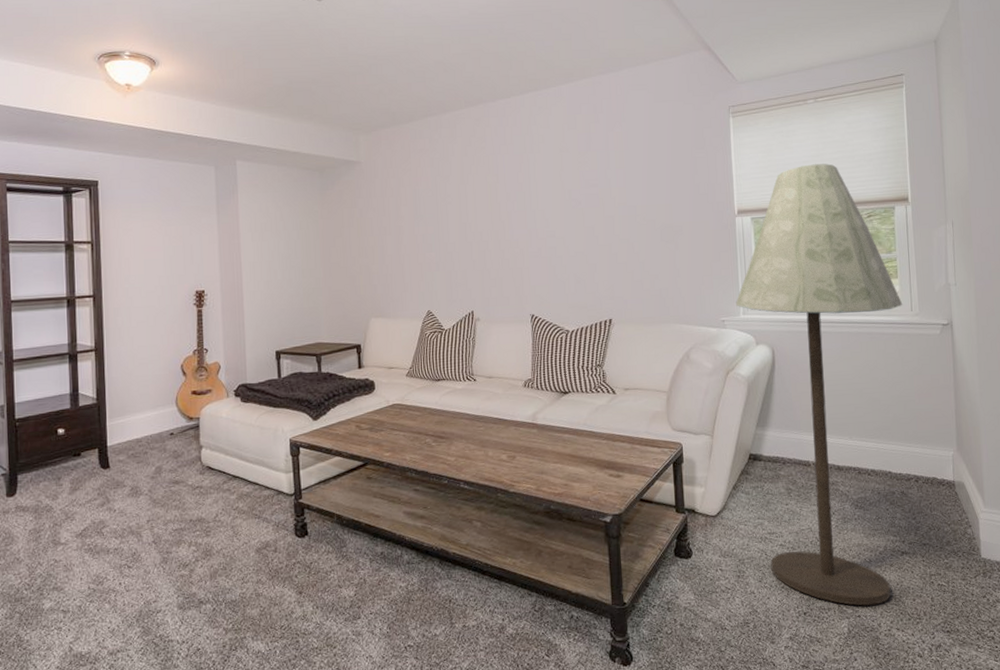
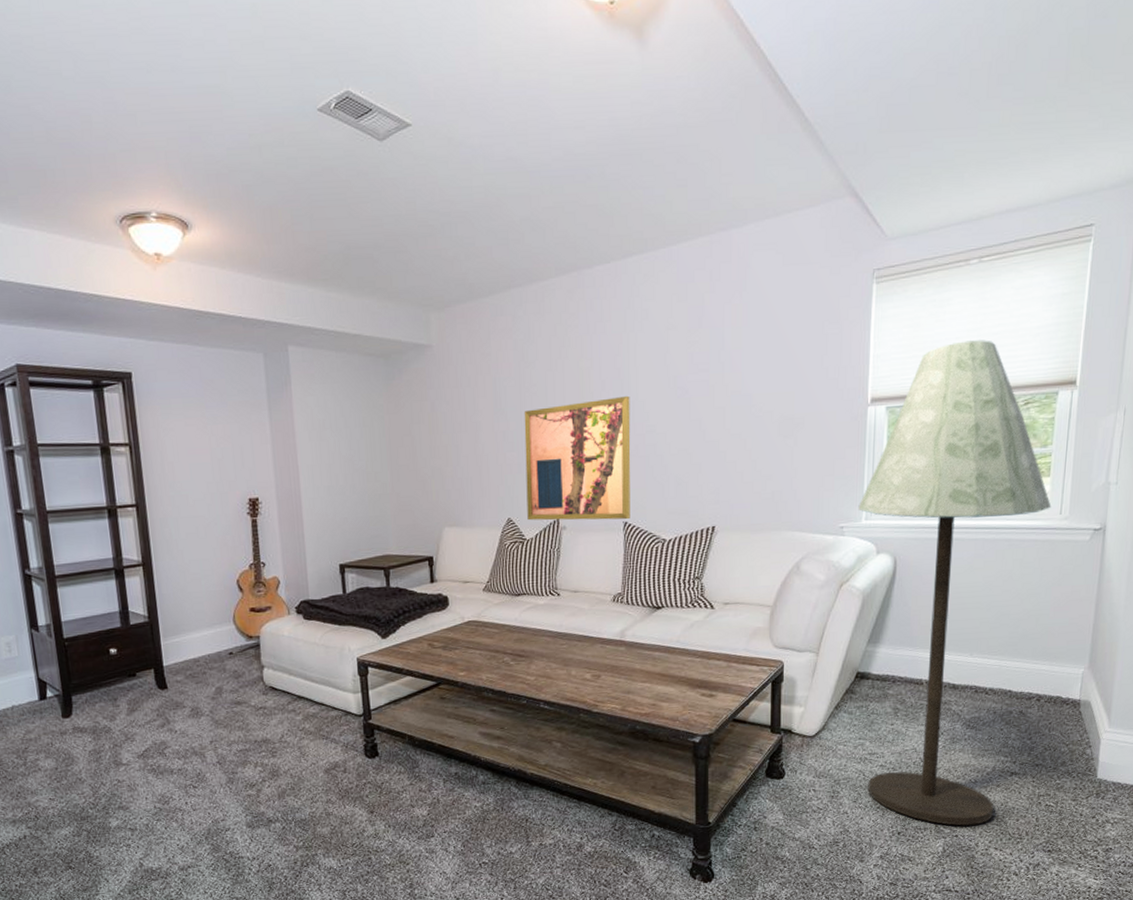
wall art: none [440,205,537,313] -> present [524,395,631,521]

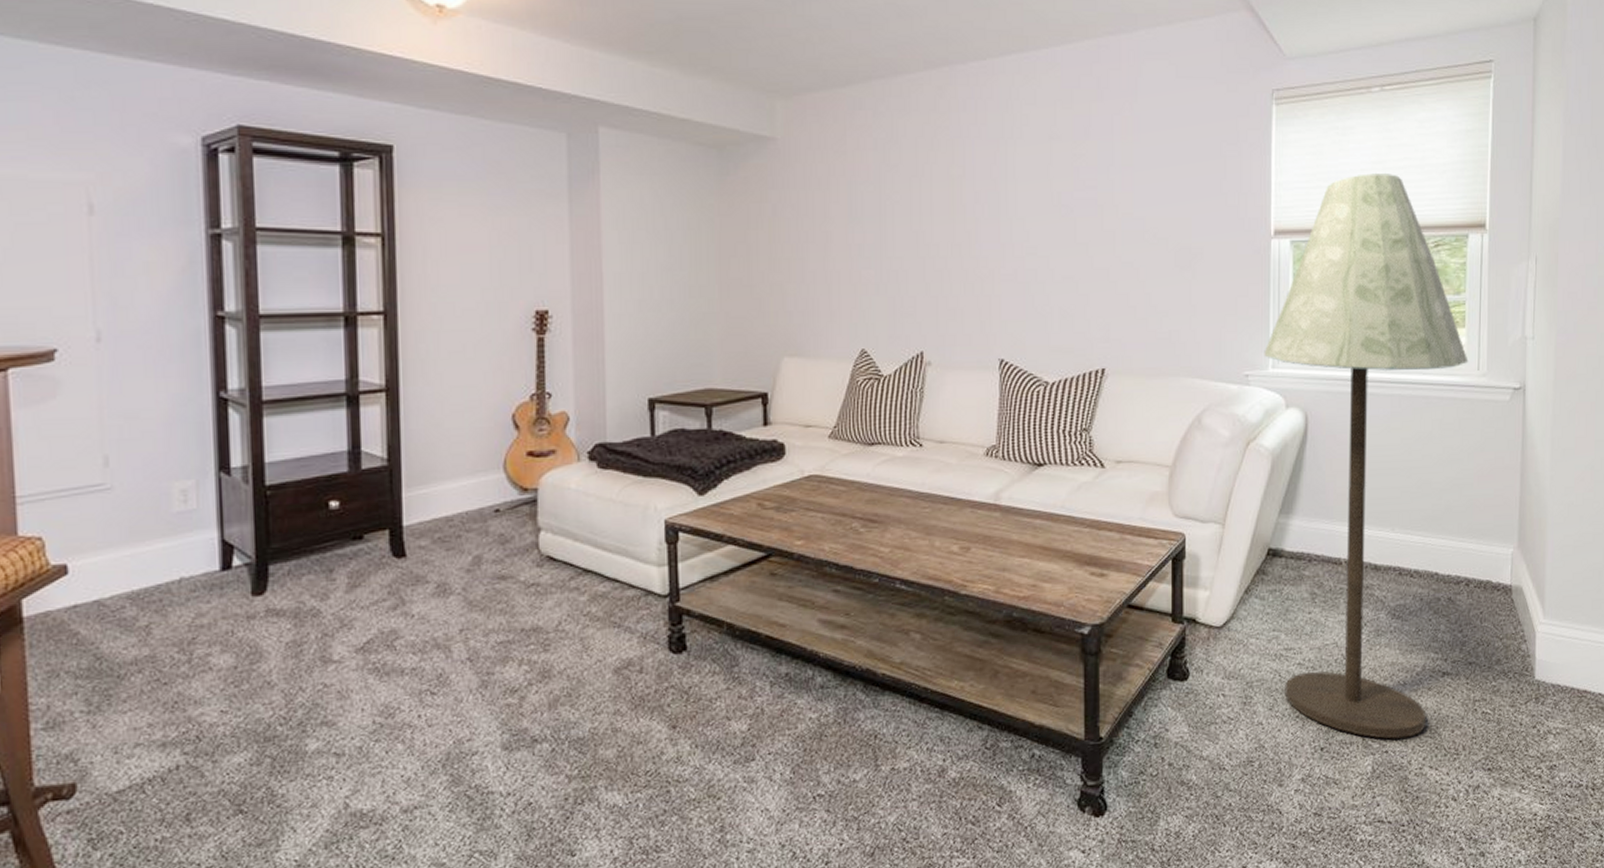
wall art: present [524,395,631,521] -> none [883,211,1008,357]

